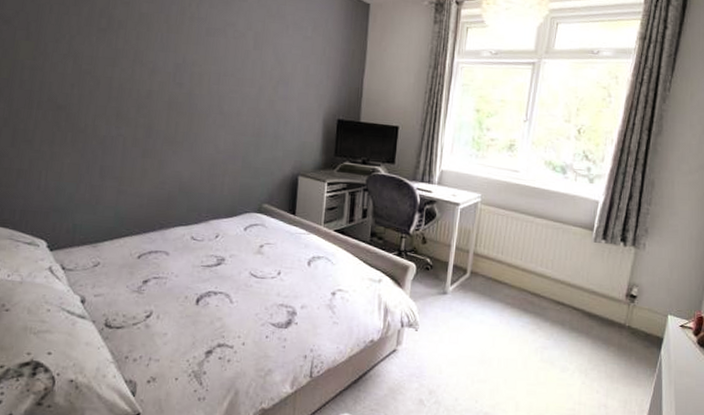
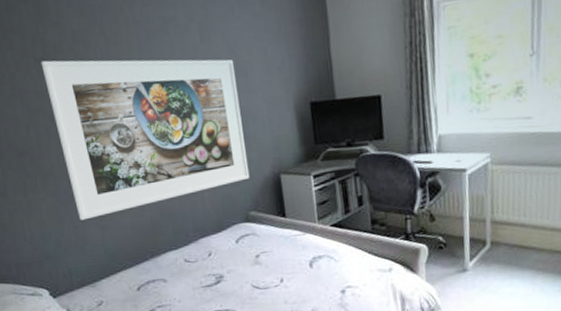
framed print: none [99,31,279,182] -> present [41,59,250,221]

